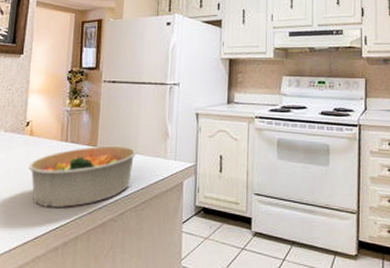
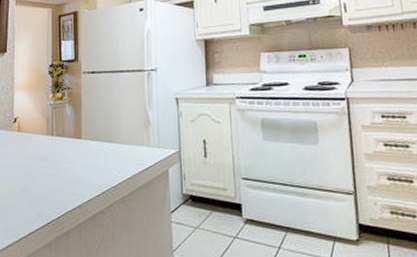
bowl: present [29,145,137,207] -> none [19,136,120,202]

